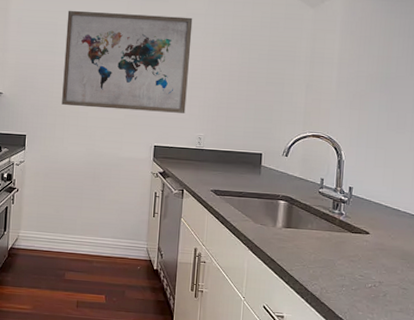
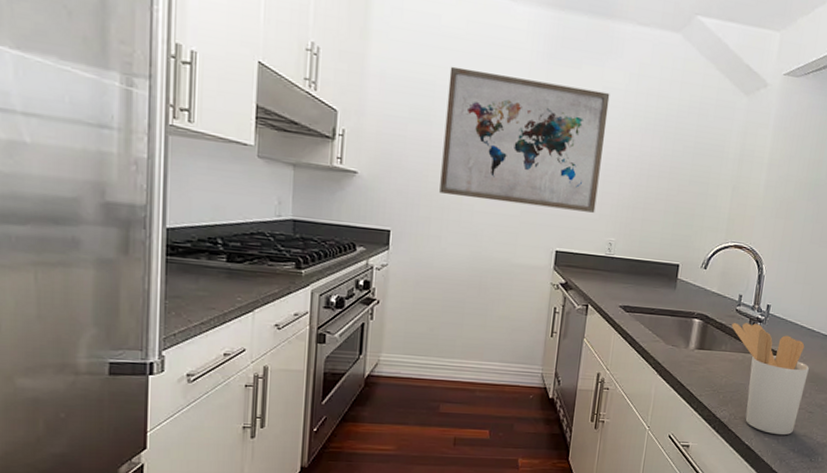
utensil holder: none [316,204,398,310] -> present [731,323,809,436]

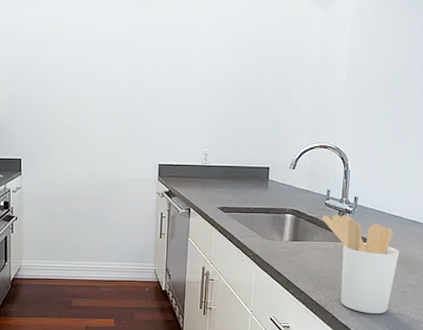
wall art: present [439,66,610,213] -> none [58,16,196,128]

